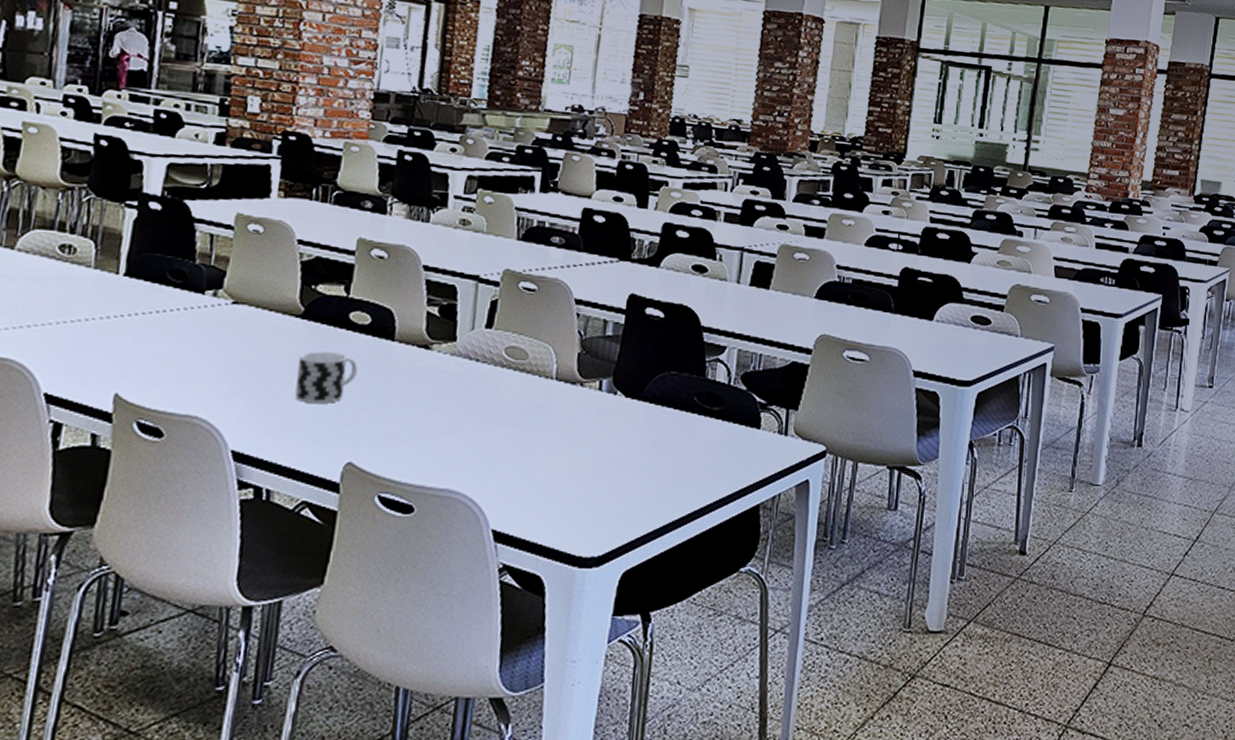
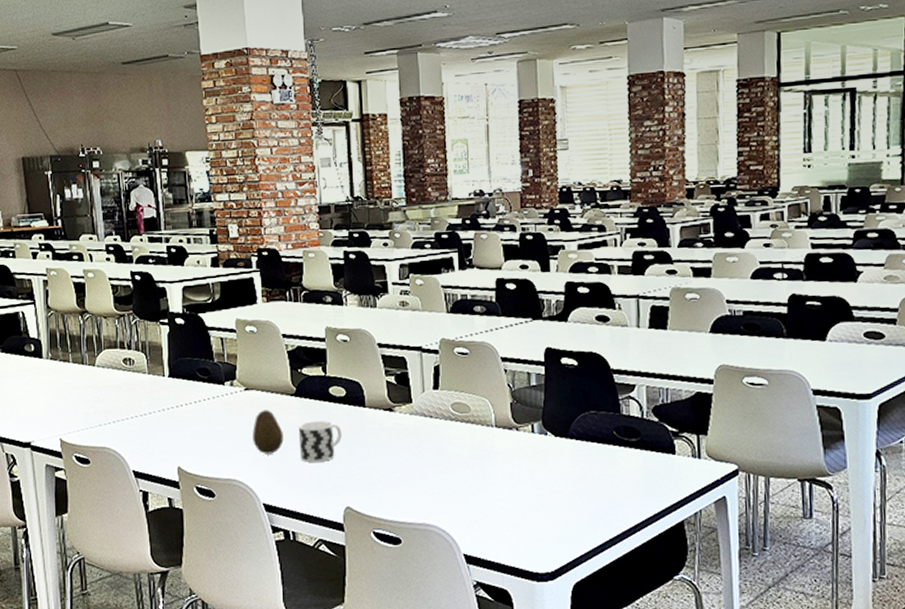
fruit: none [231,331,277,388] -> present [253,410,283,454]

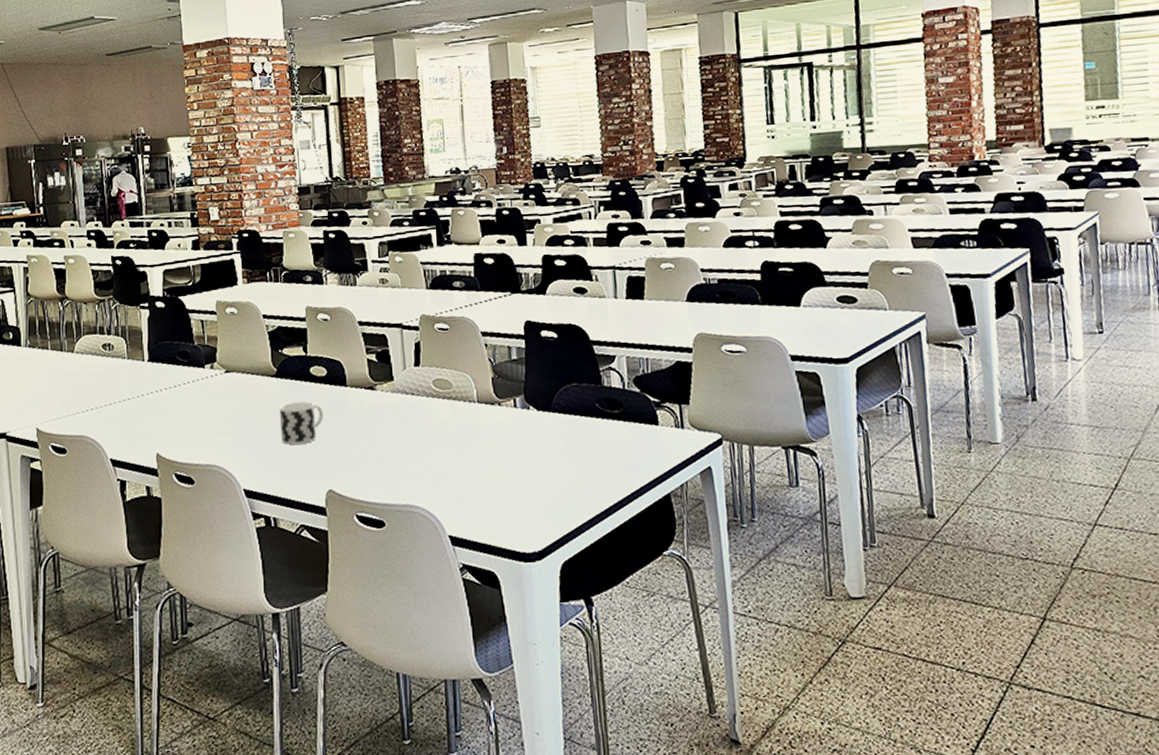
fruit: present [253,410,283,454] -> none [233,392,264,438]

